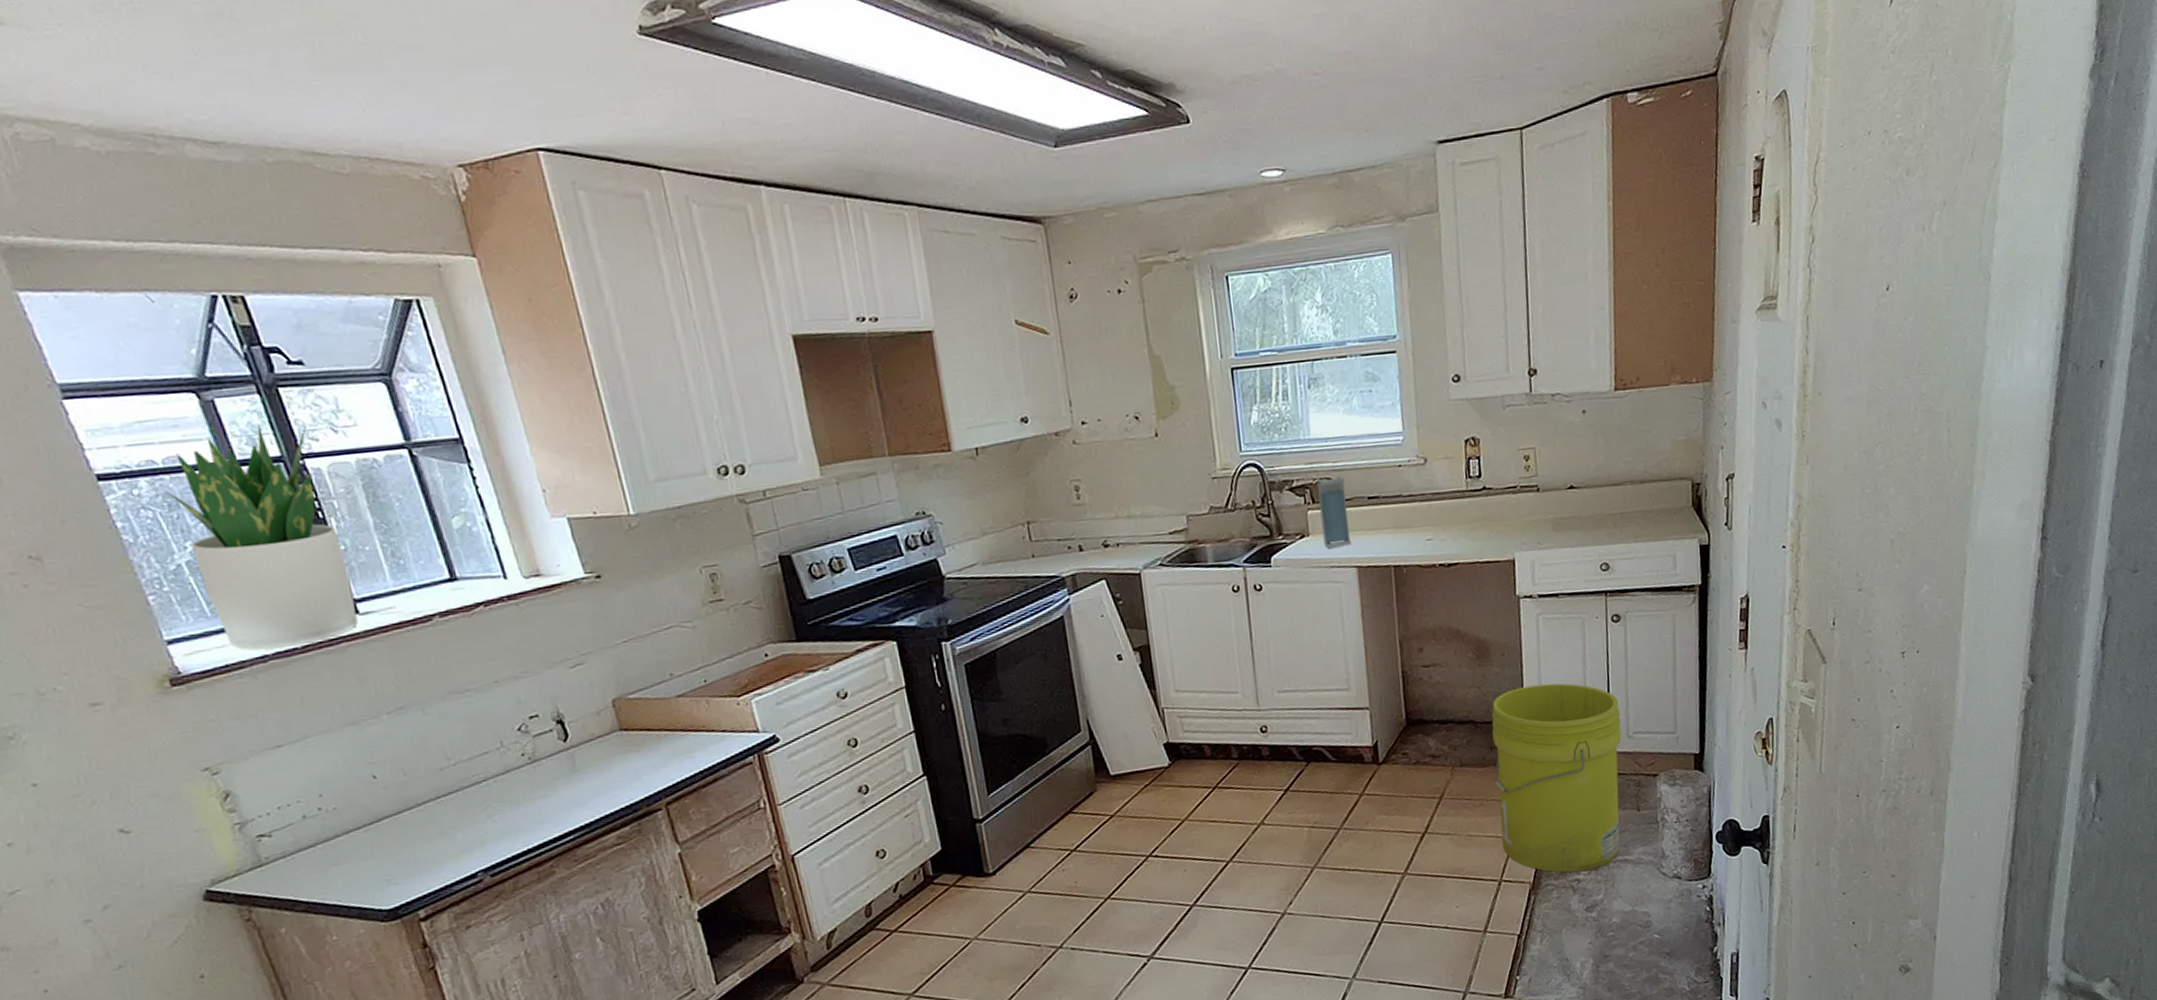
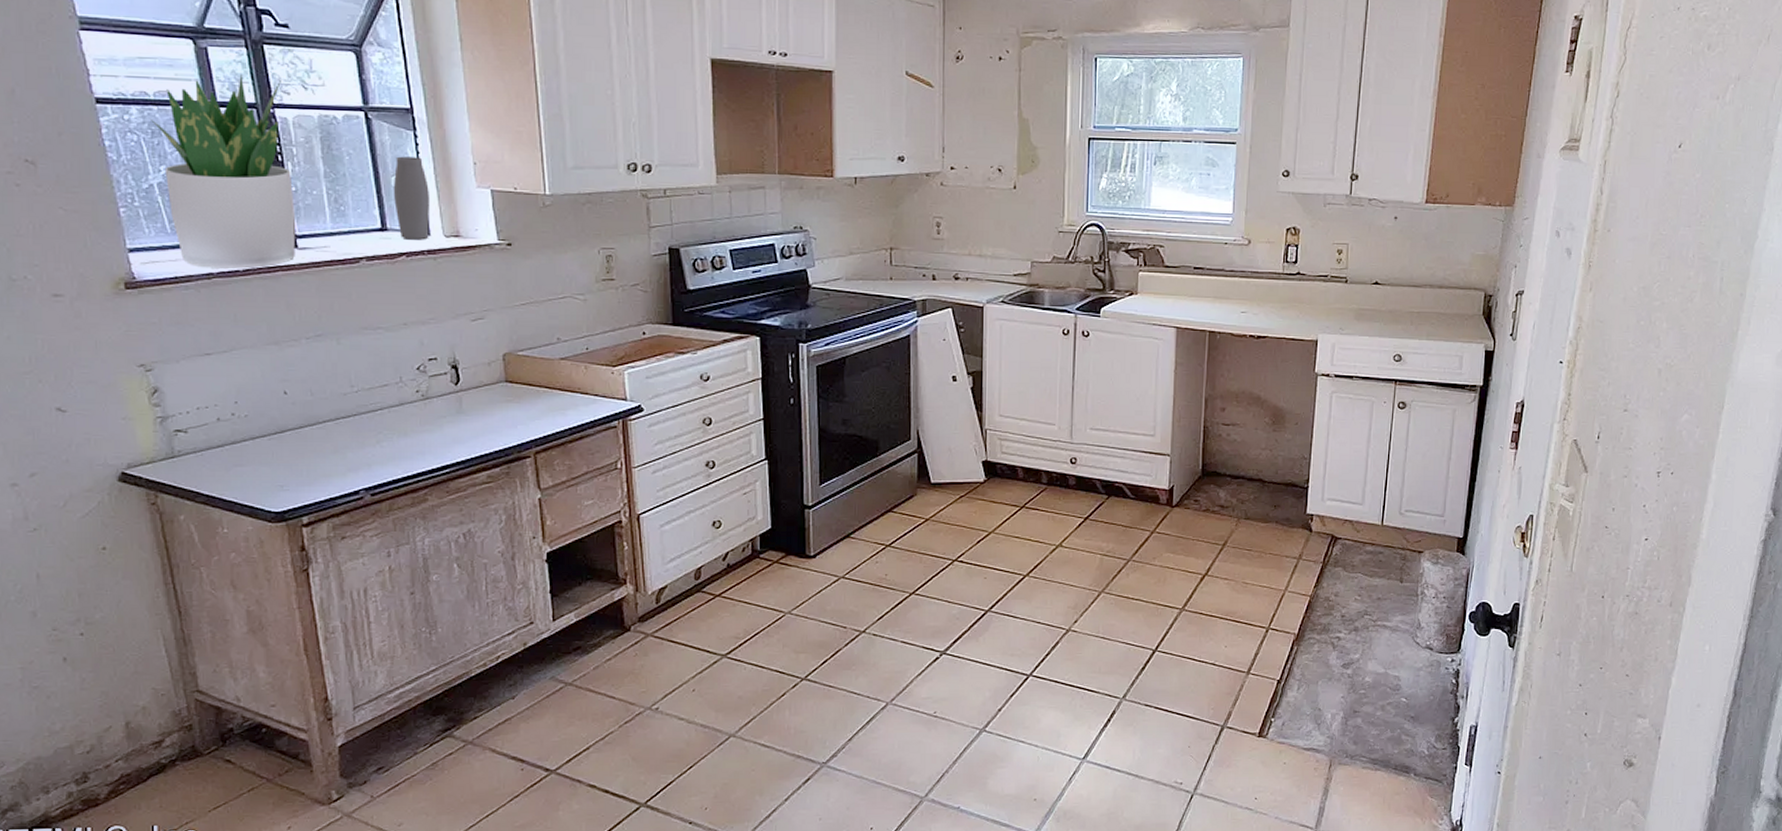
vase: none [452,492,506,588] -> present [393,156,431,240]
soap dispenser: present [1317,476,1352,550] -> none [1149,245,1176,309]
bucket: present [1491,683,1622,873] -> none [1274,455,1396,631]

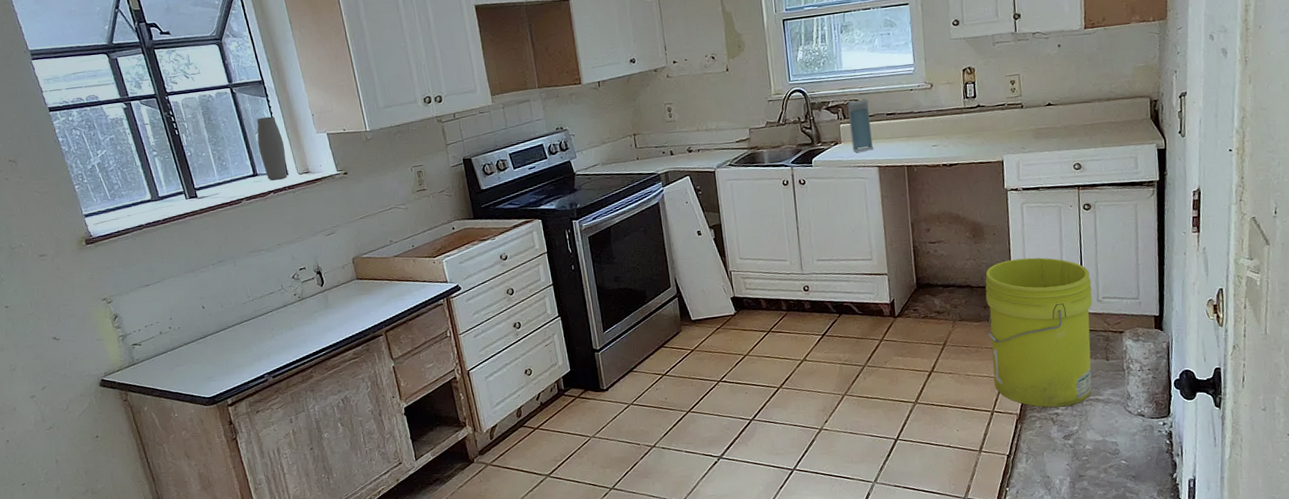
planter: present [149,74,295,269] -> none [86,73,197,222]
soap dispenser: none [1149,245,1176,309] -> present [847,98,874,153]
bucket: none [1274,455,1396,631] -> present [985,257,1093,408]

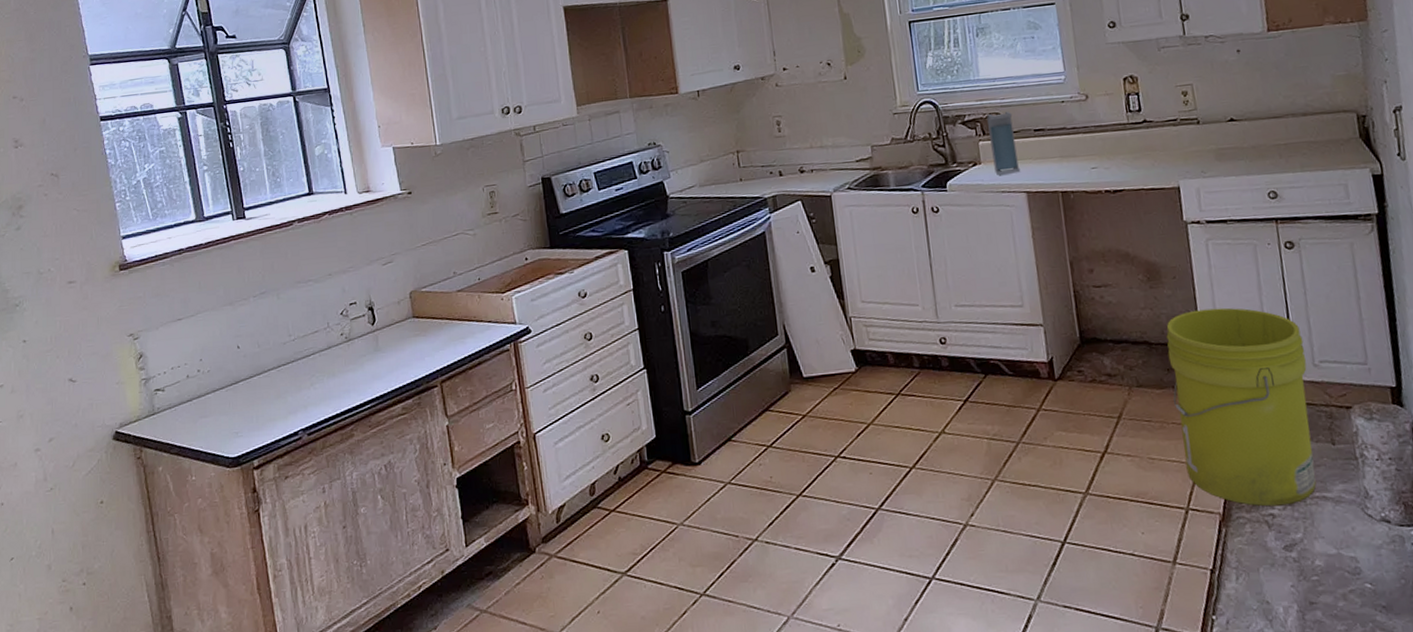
vase: present [256,116,288,181] -> none [316,128,346,200]

